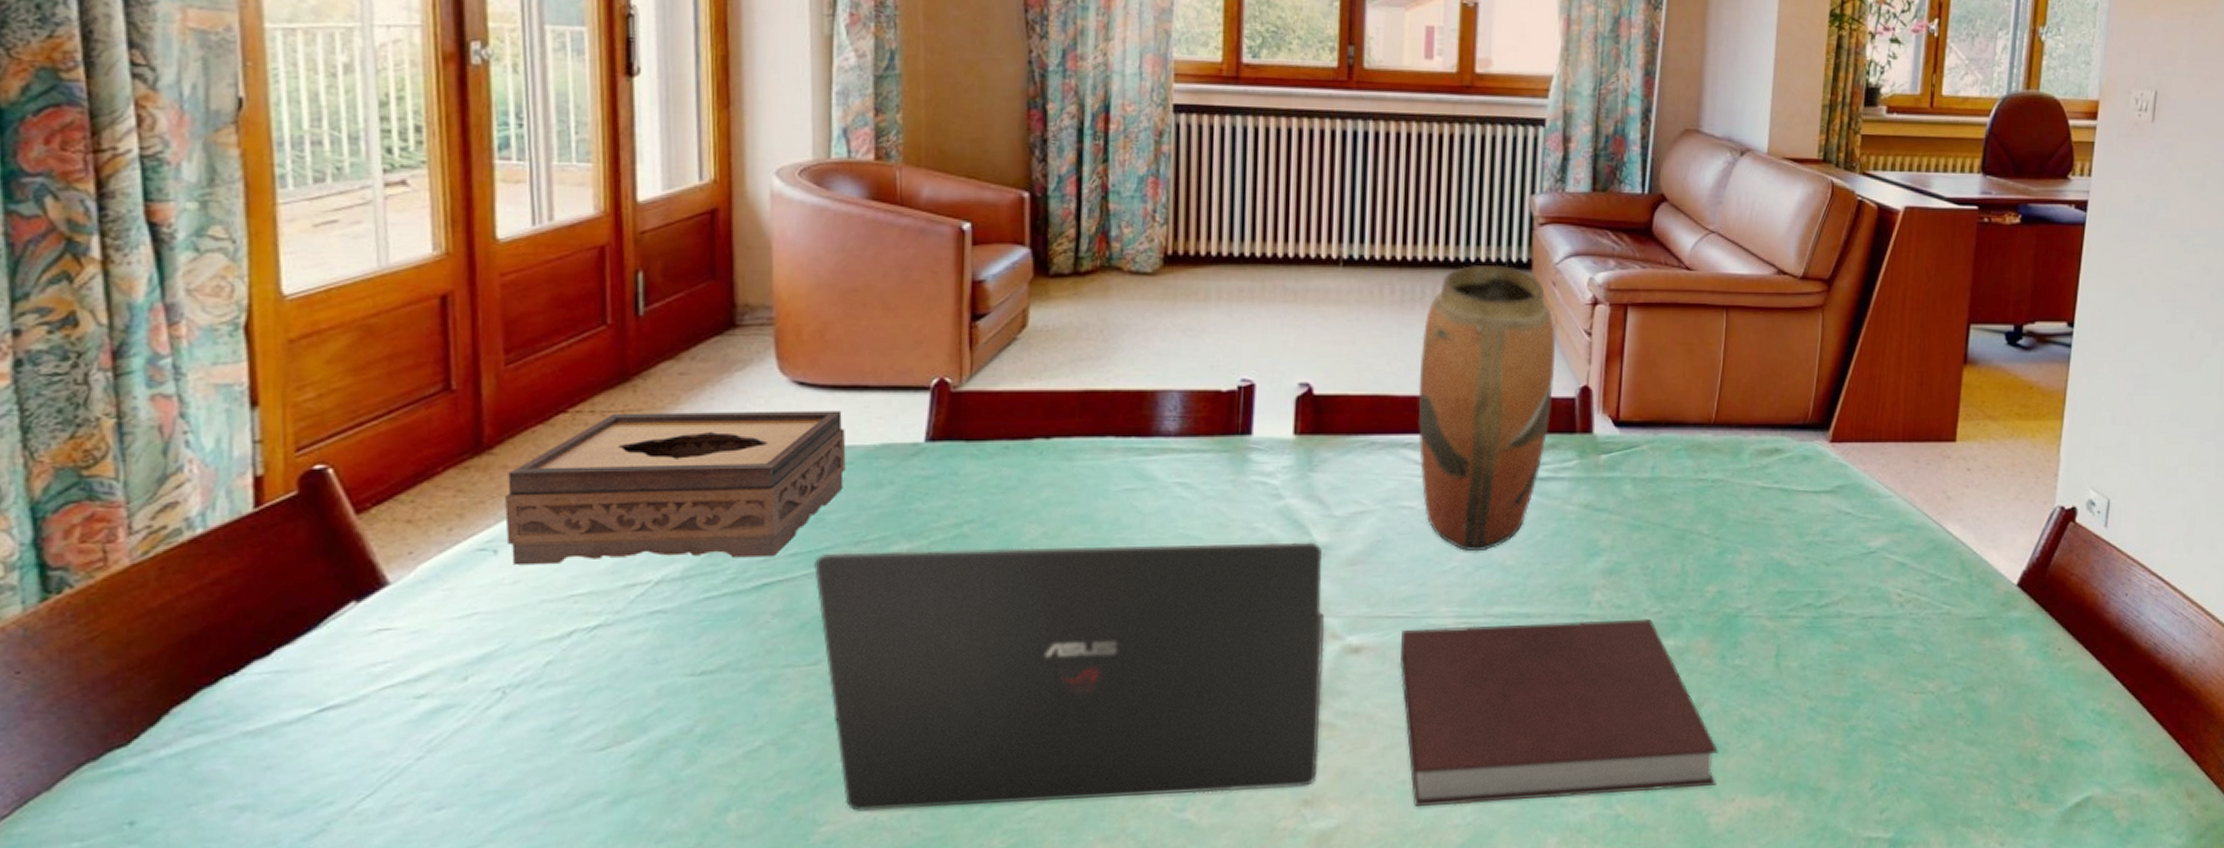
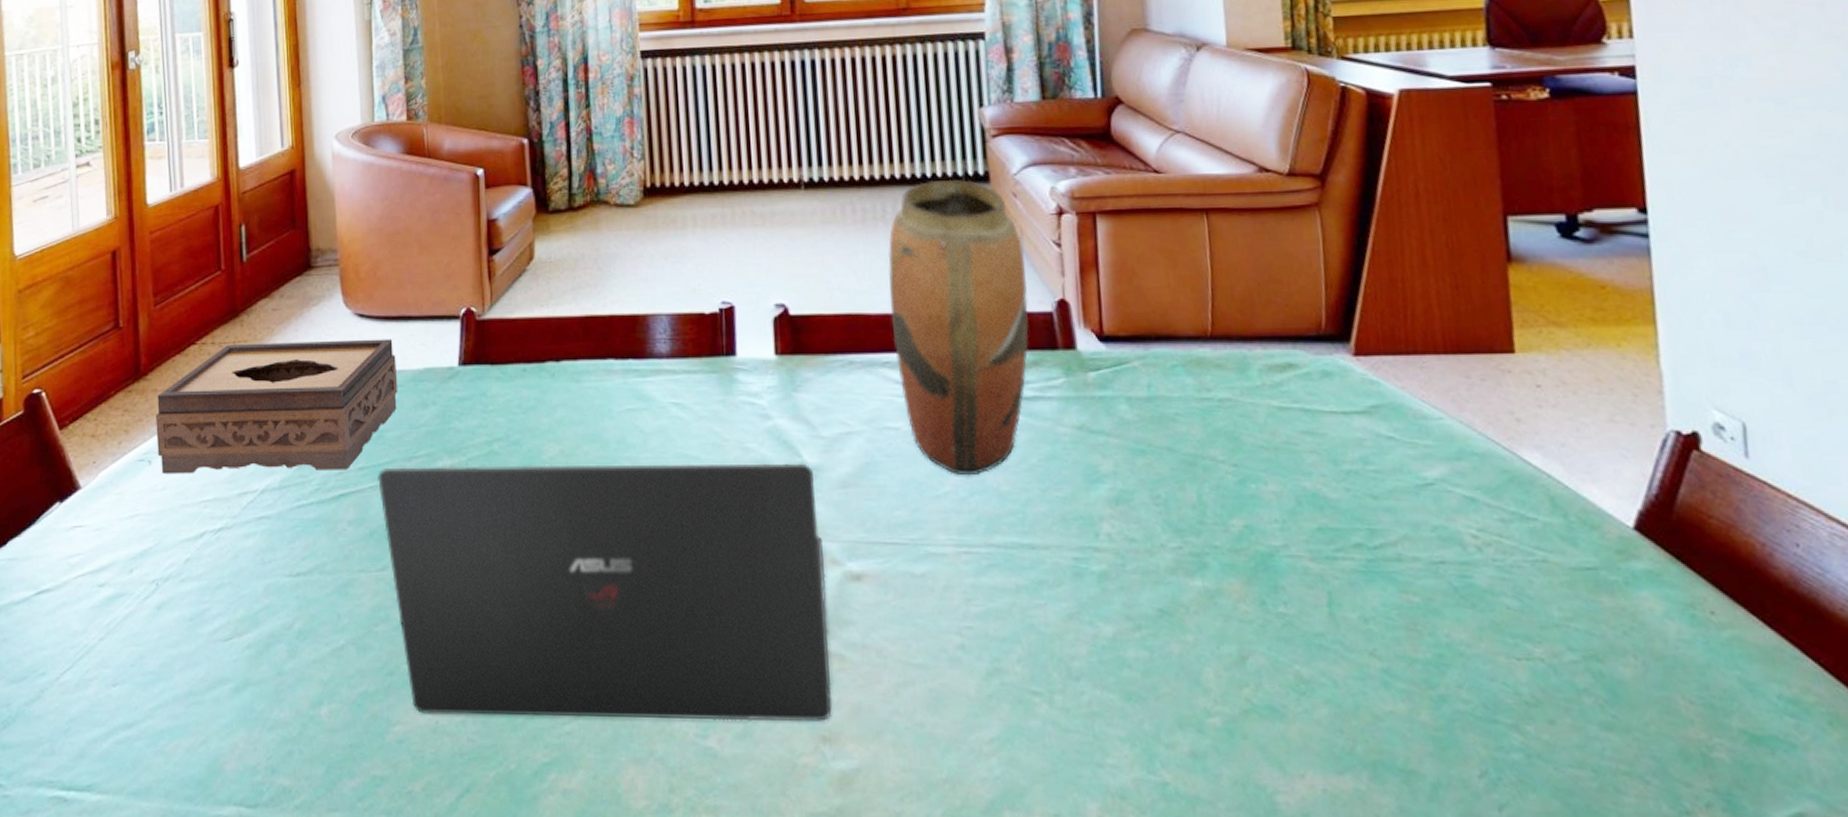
notebook: present [1400,618,1719,806] -> none [901,554,1279,758]

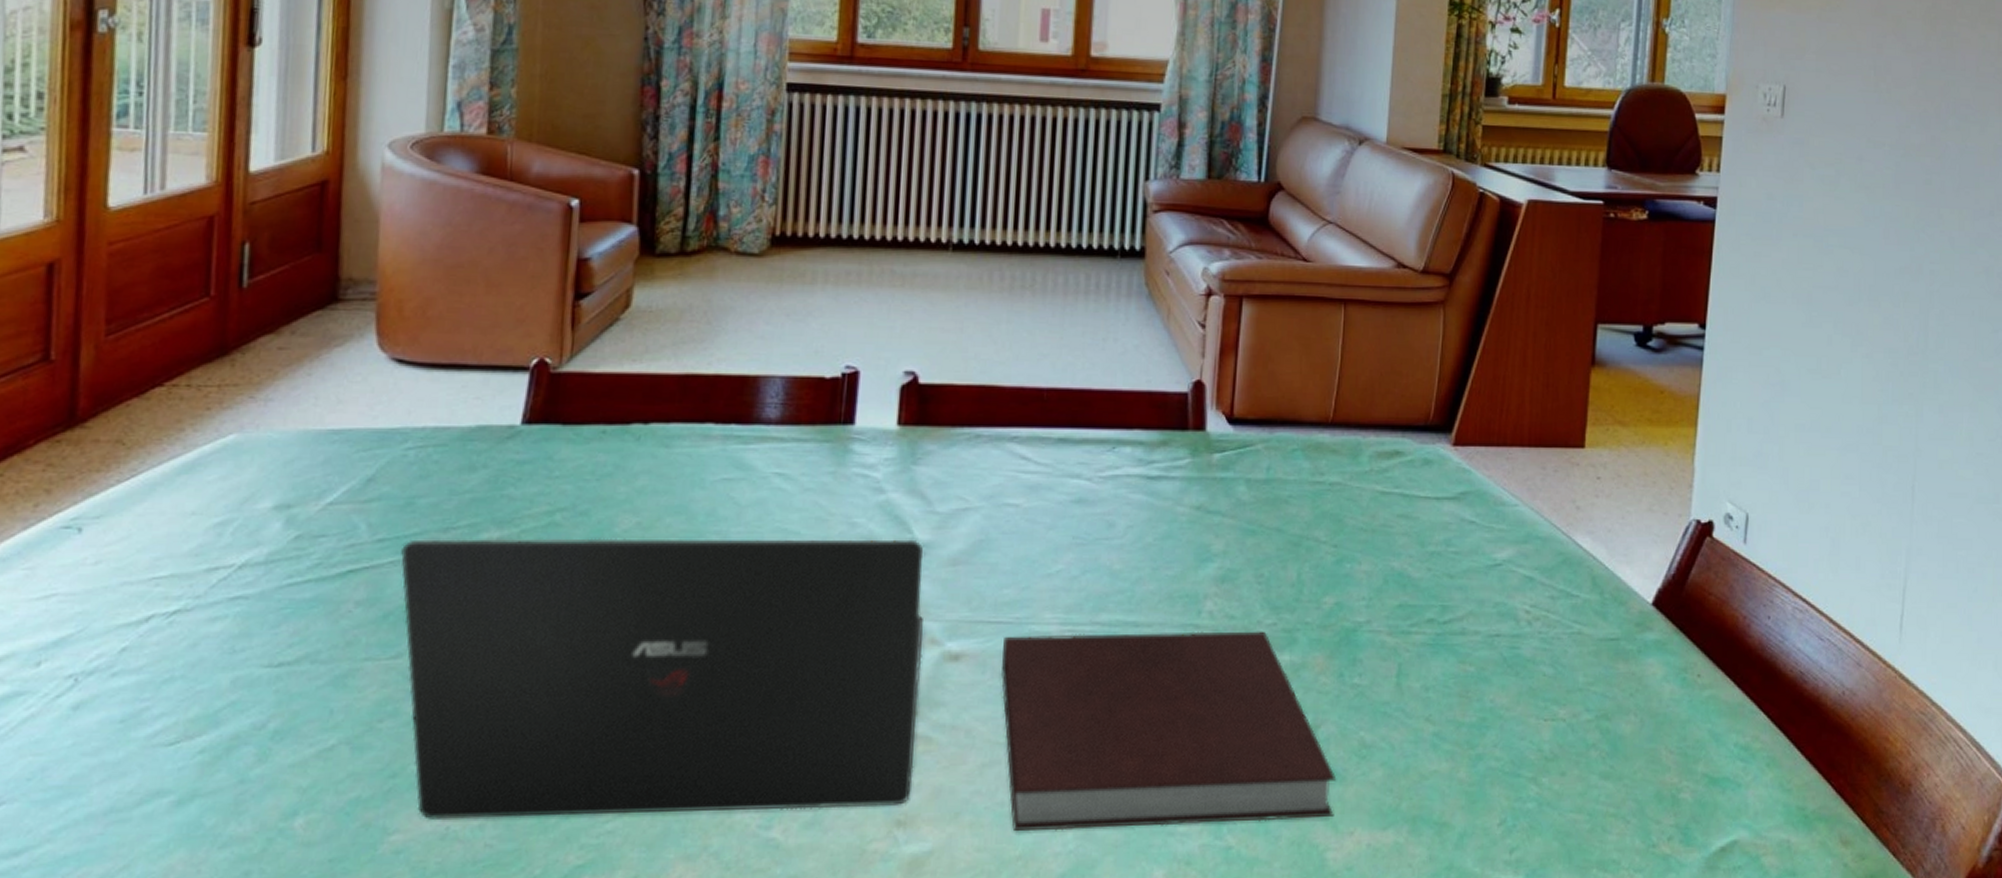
tissue box: present [156,339,398,475] -> none [92,387,441,545]
vase: present [888,179,1029,476] -> none [1025,252,1170,554]
notebook: none [901,554,1279,758] -> present [1002,631,1337,831]

